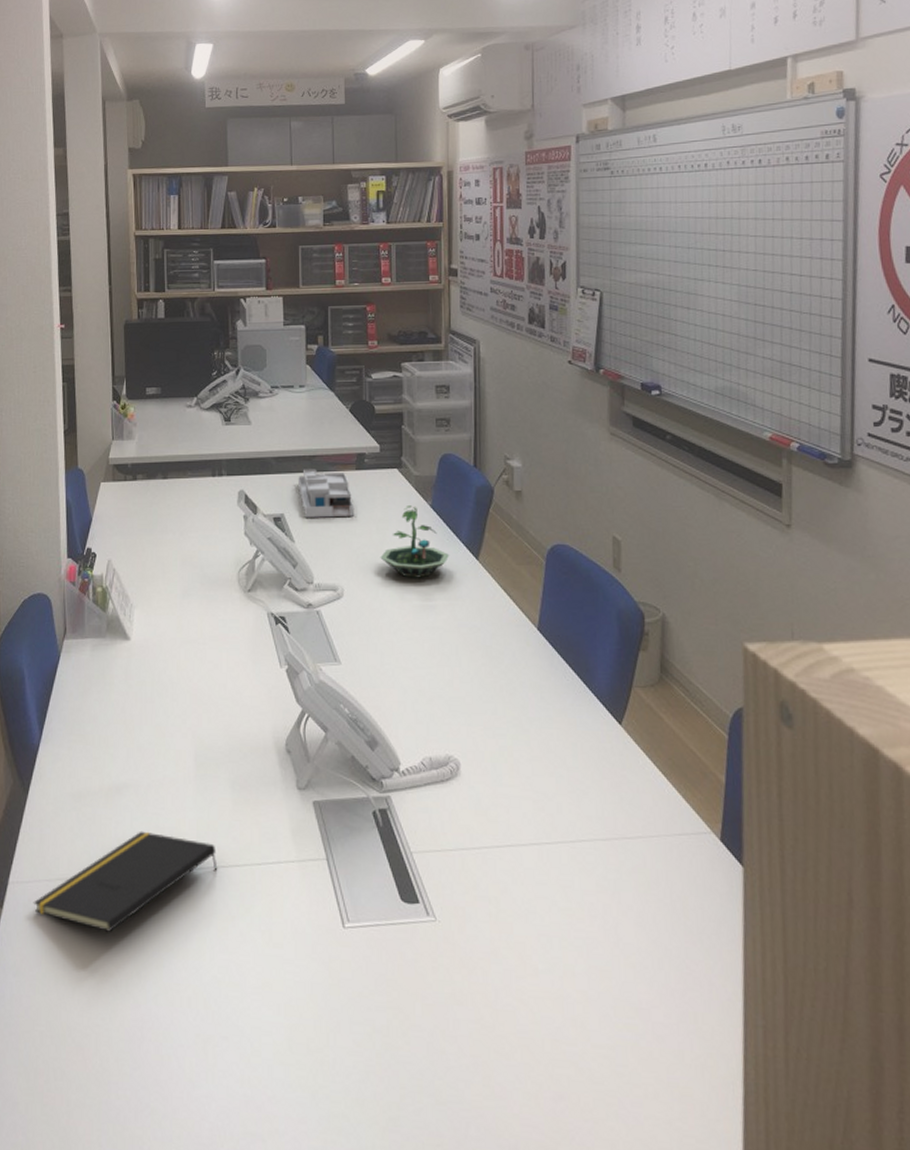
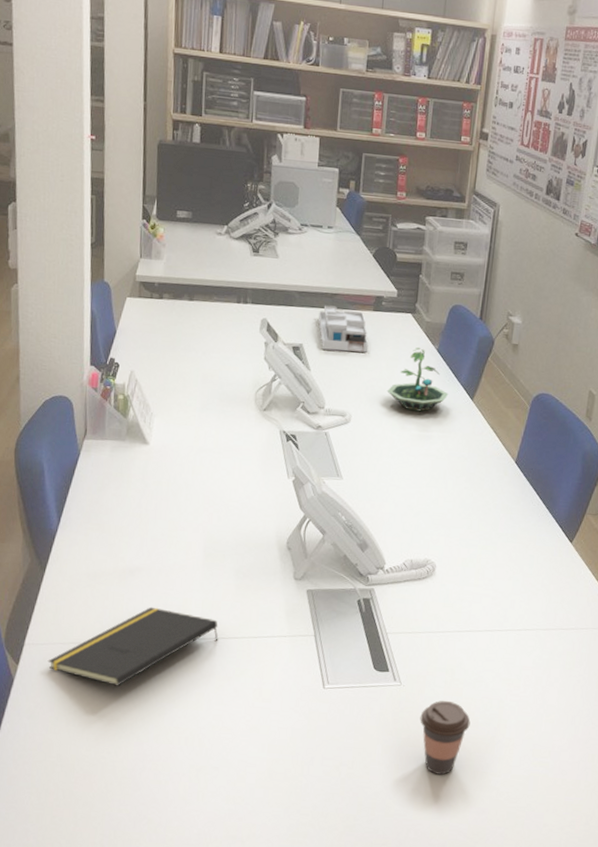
coffee cup: none [464,939,528,1044] -> present [420,700,471,775]

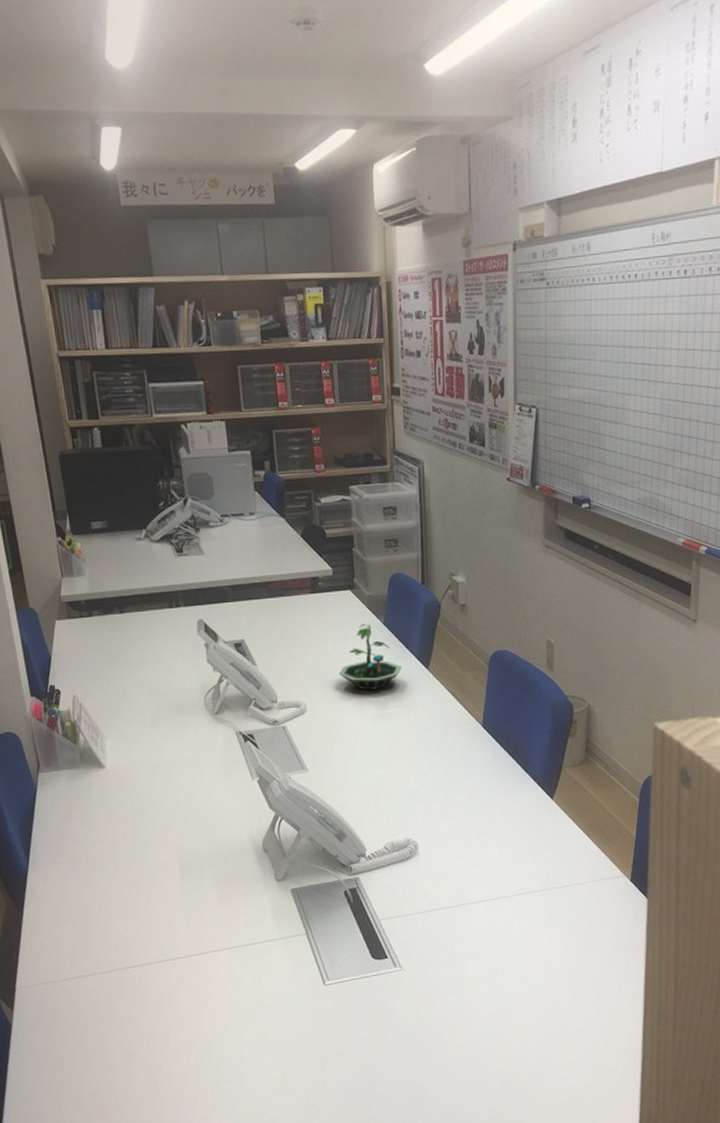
notepad: present [47,606,219,686] -> none [42,930,210,1016]
desk organizer: present [318,305,369,353] -> none [254,595,312,642]
coffee cup: present [420,700,471,775] -> none [426,978,479,1053]

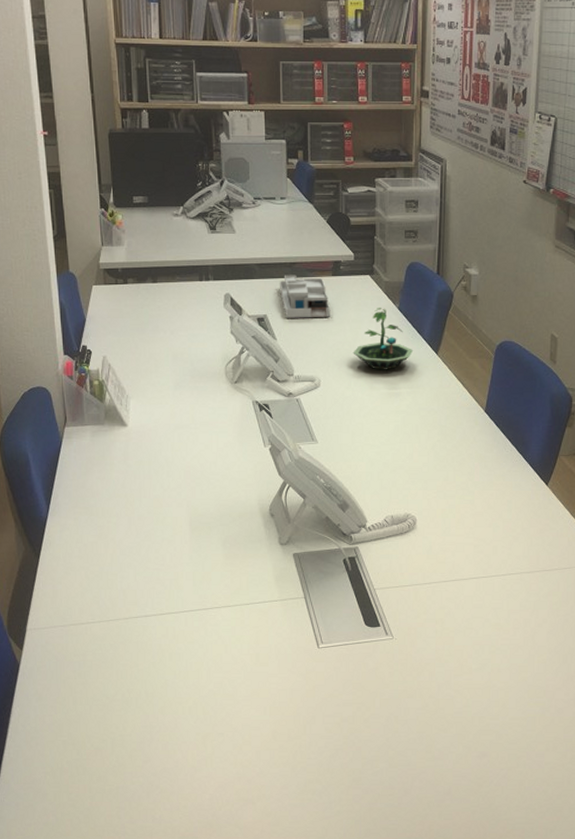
desk organizer: none [254,595,312,642] -> present [279,275,331,318]

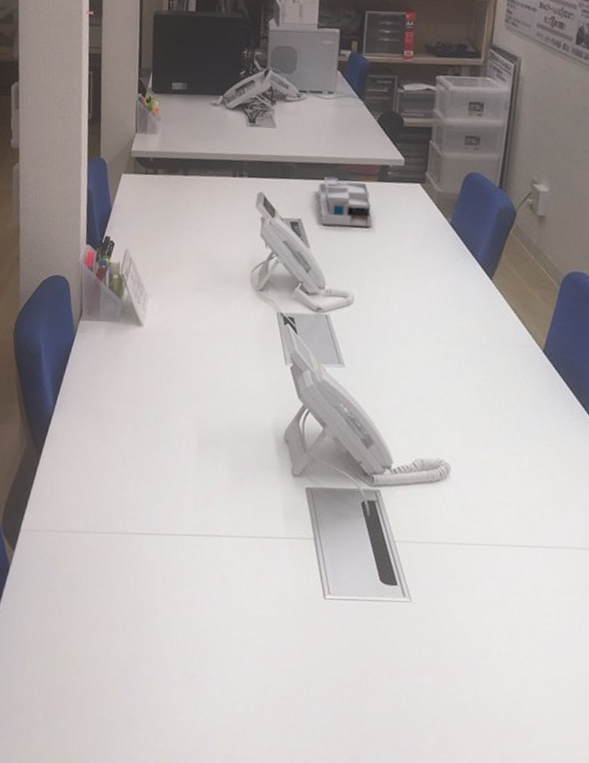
terrarium: present [353,308,414,370] -> none [393,221,464,293]

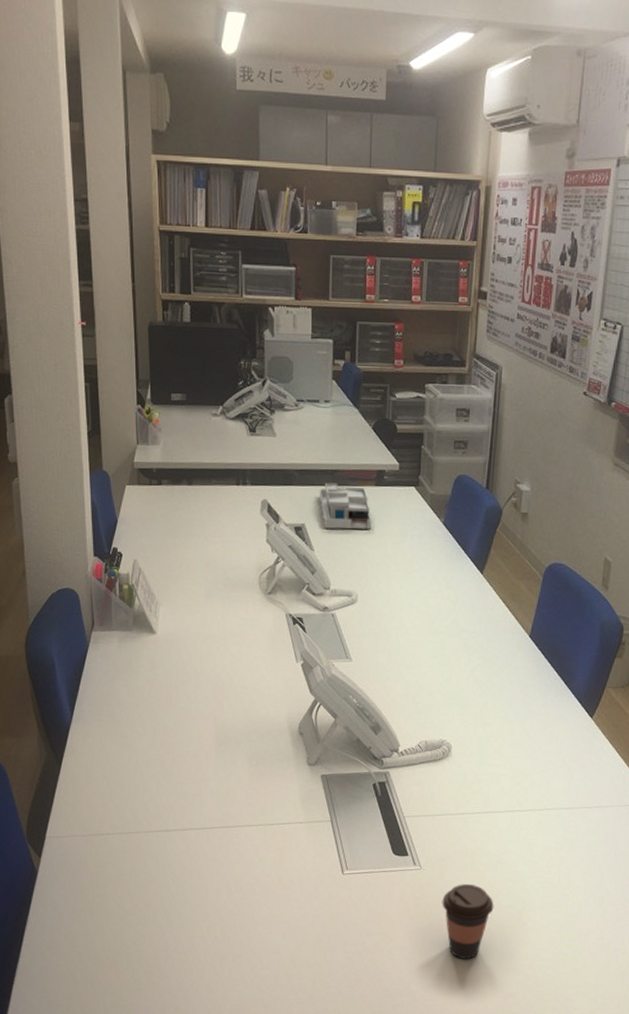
coffee cup: none [433,623,493,710] -> present [442,883,494,959]

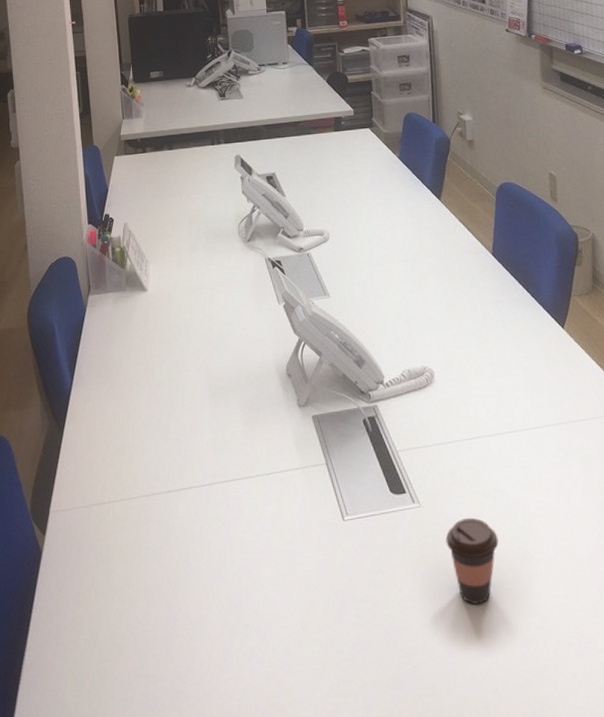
desk organizer: present [319,482,372,530] -> none [285,133,335,175]

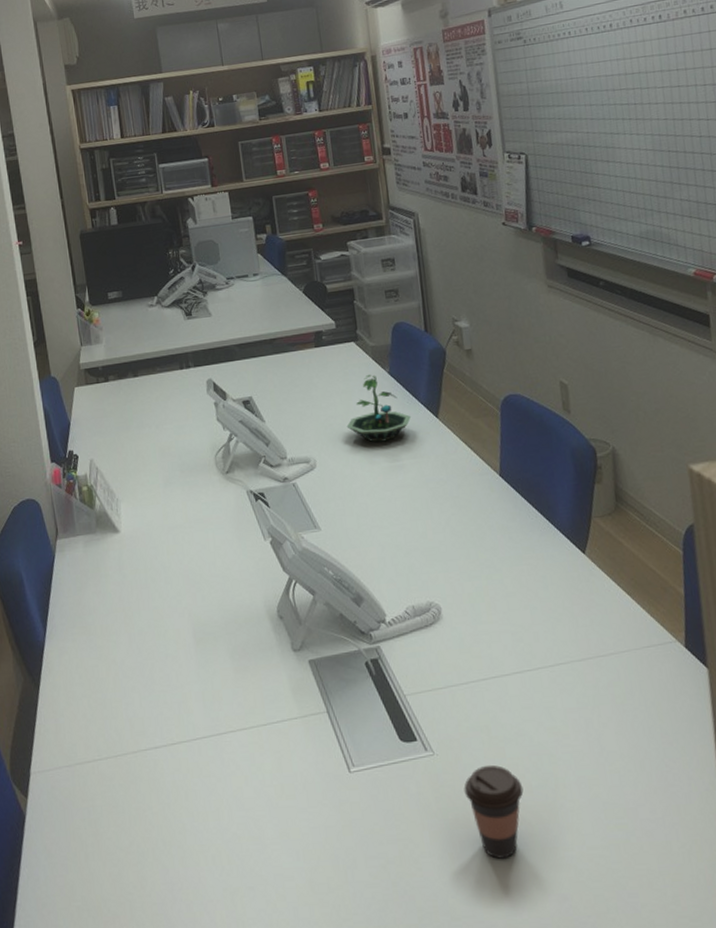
terrarium: none [358,158,417,220] -> present [346,374,412,443]

